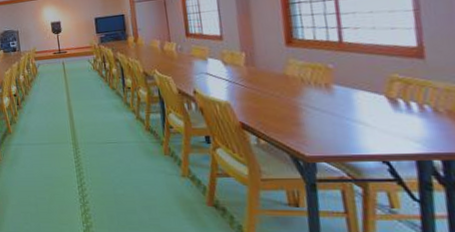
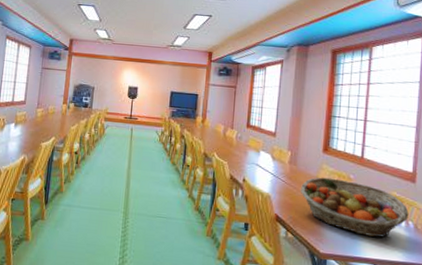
fruit basket: none [265,71,423,131] -> present [300,177,409,238]

